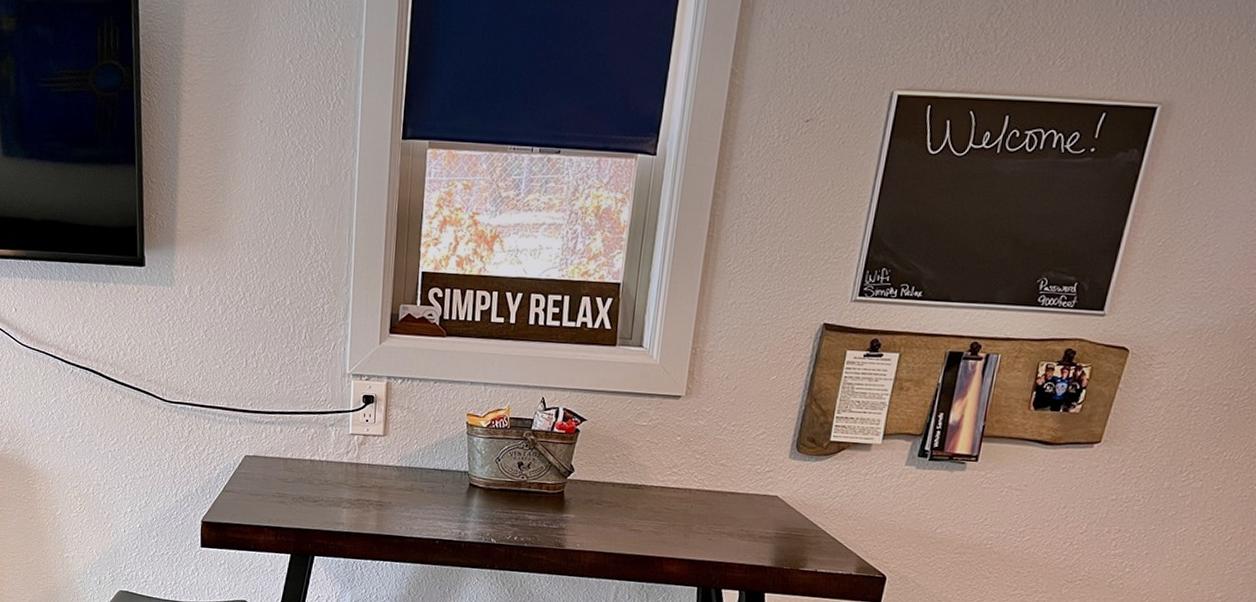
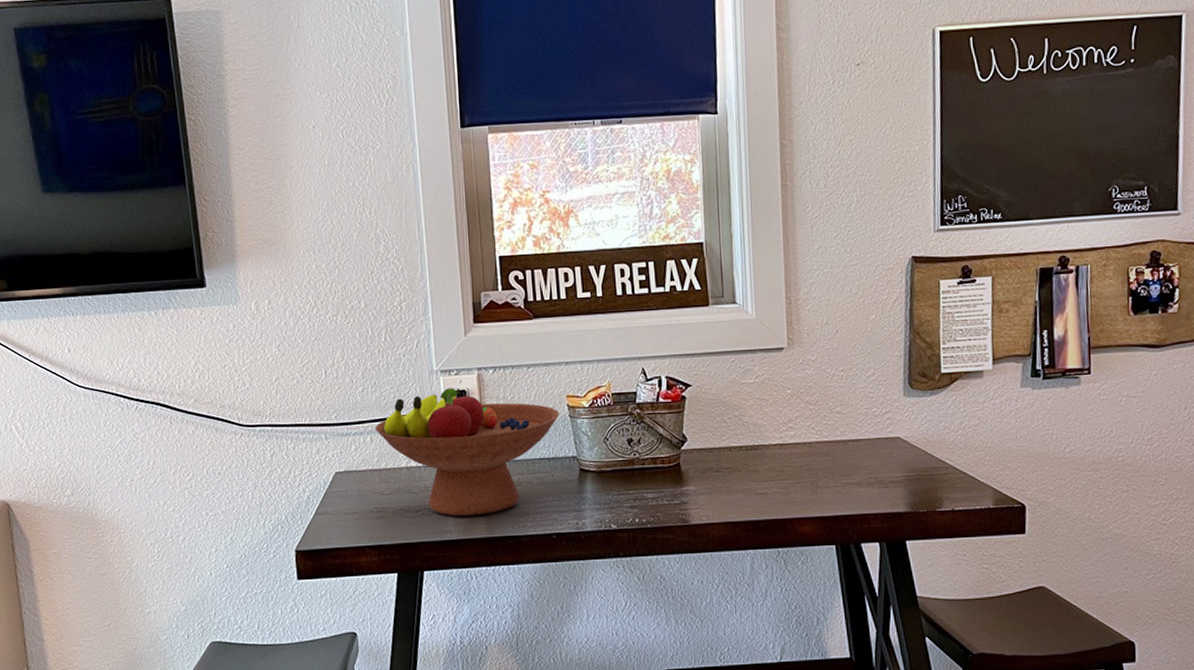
fruit bowl: none [286,392,458,513] -> present [375,388,559,516]

